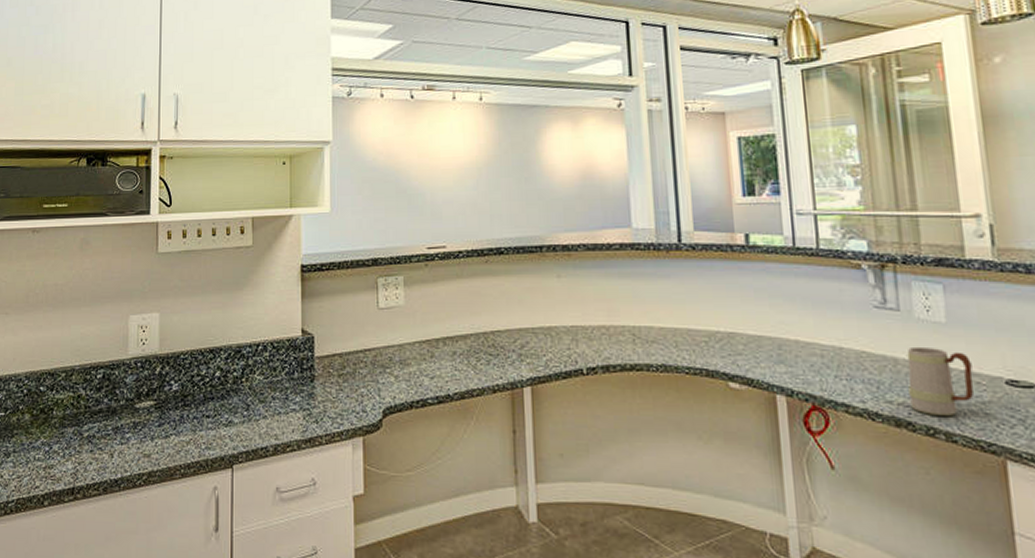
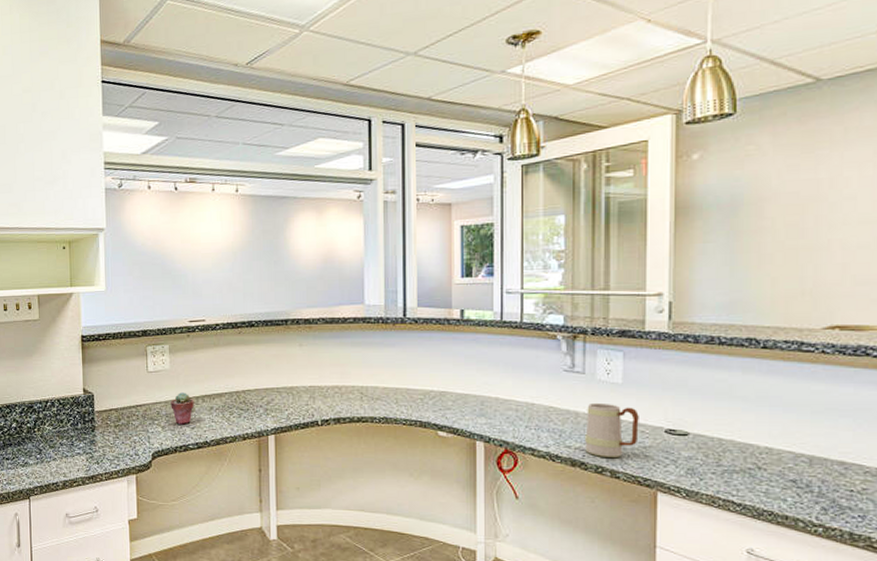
potted succulent: none [405,334,434,374] -> present [170,392,194,425]

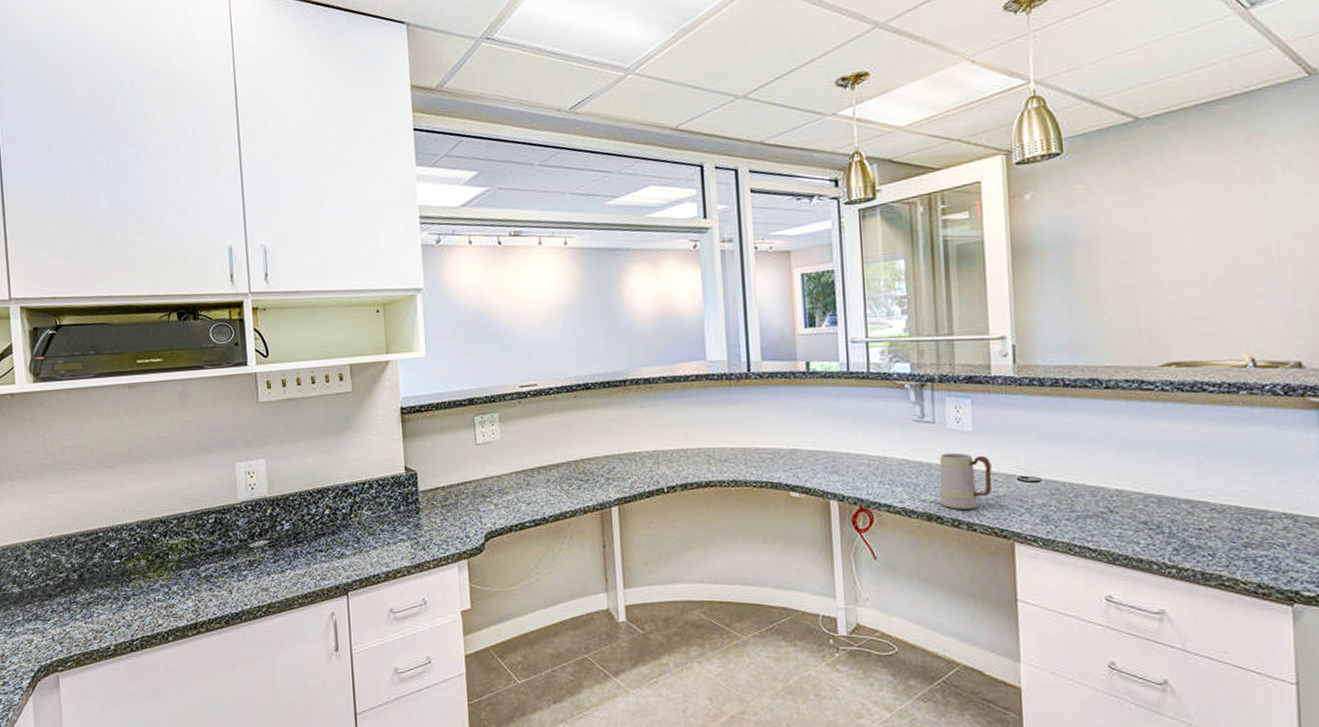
potted succulent: present [170,392,194,425] -> none [503,465,529,501]

